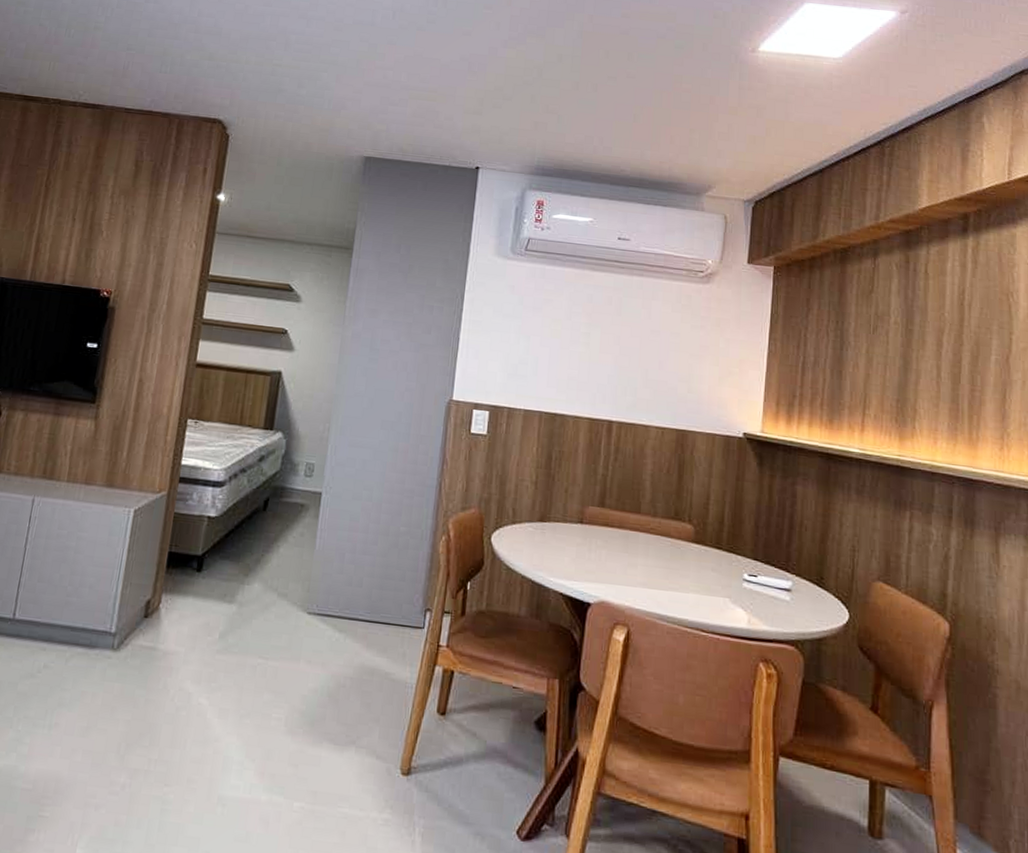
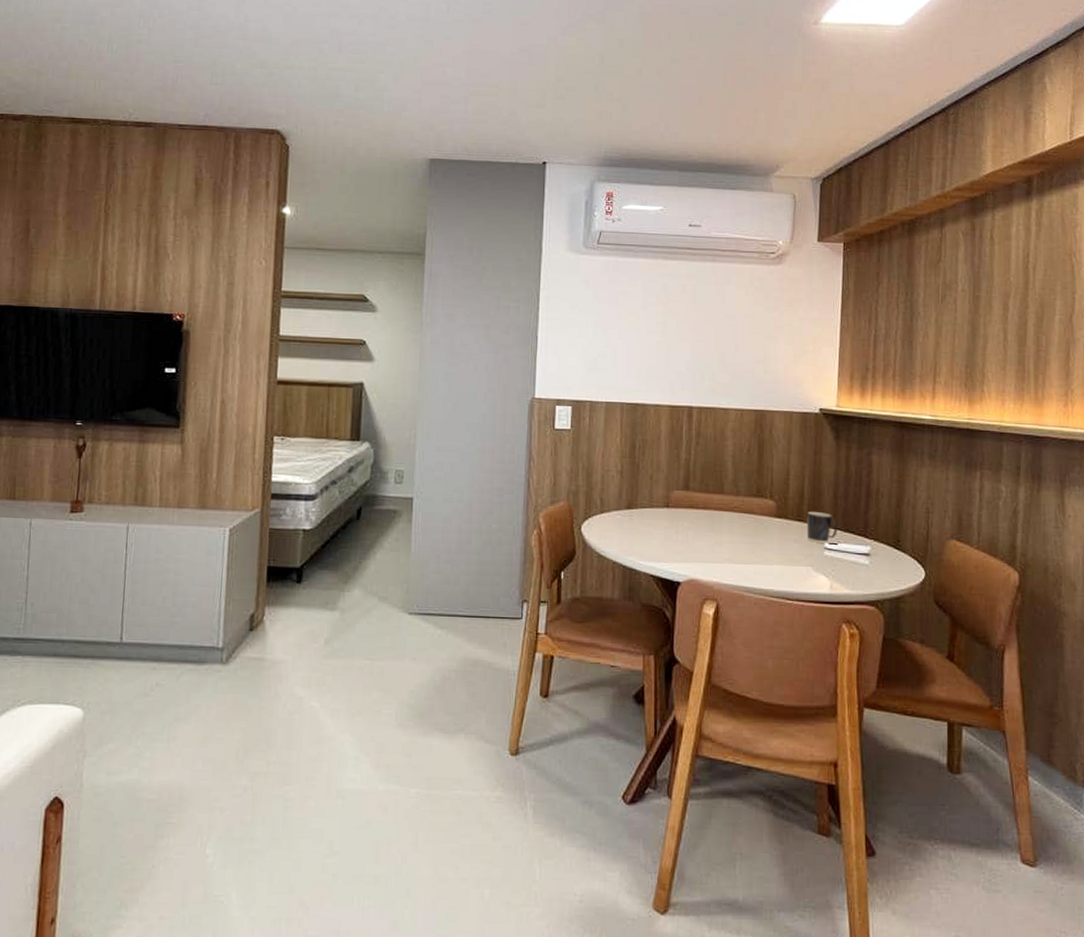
mug: none [725,539,758,575] -> present [806,511,837,543]

